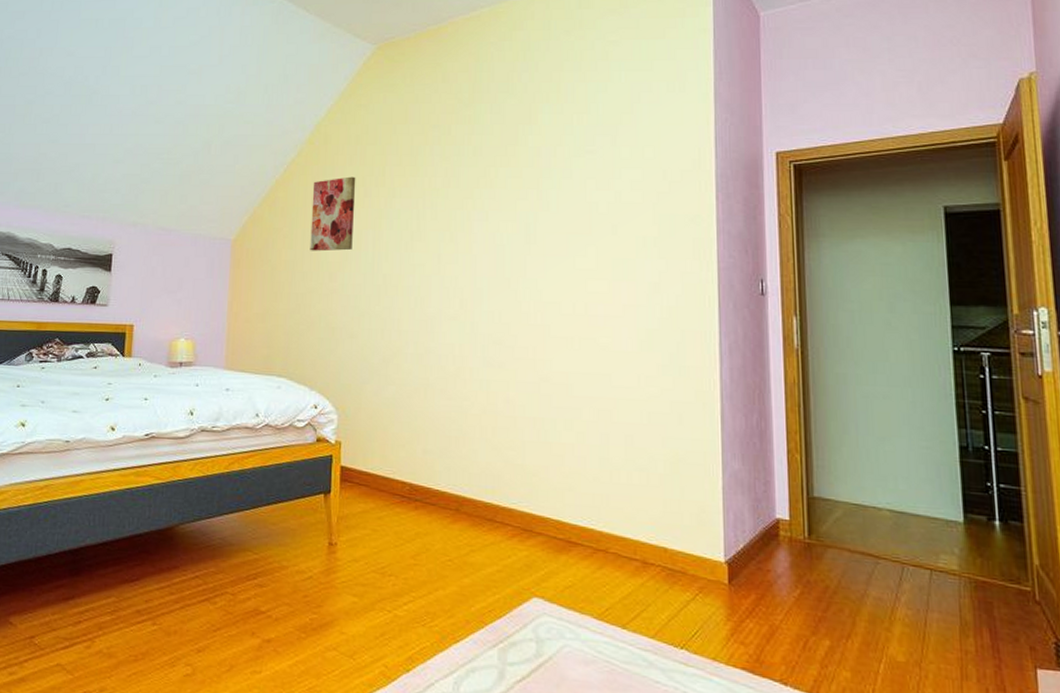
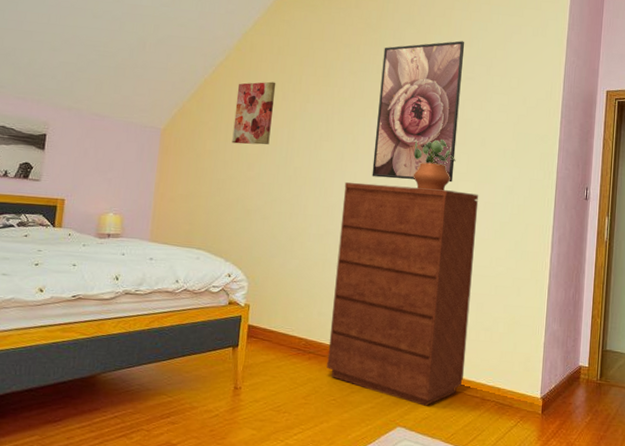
dresser: none [438,289,616,571] -> present [327,182,479,406]
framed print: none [476,108,581,283] -> present [372,41,465,183]
potted plant: none [526,229,581,294] -> present [413,138,456,191]

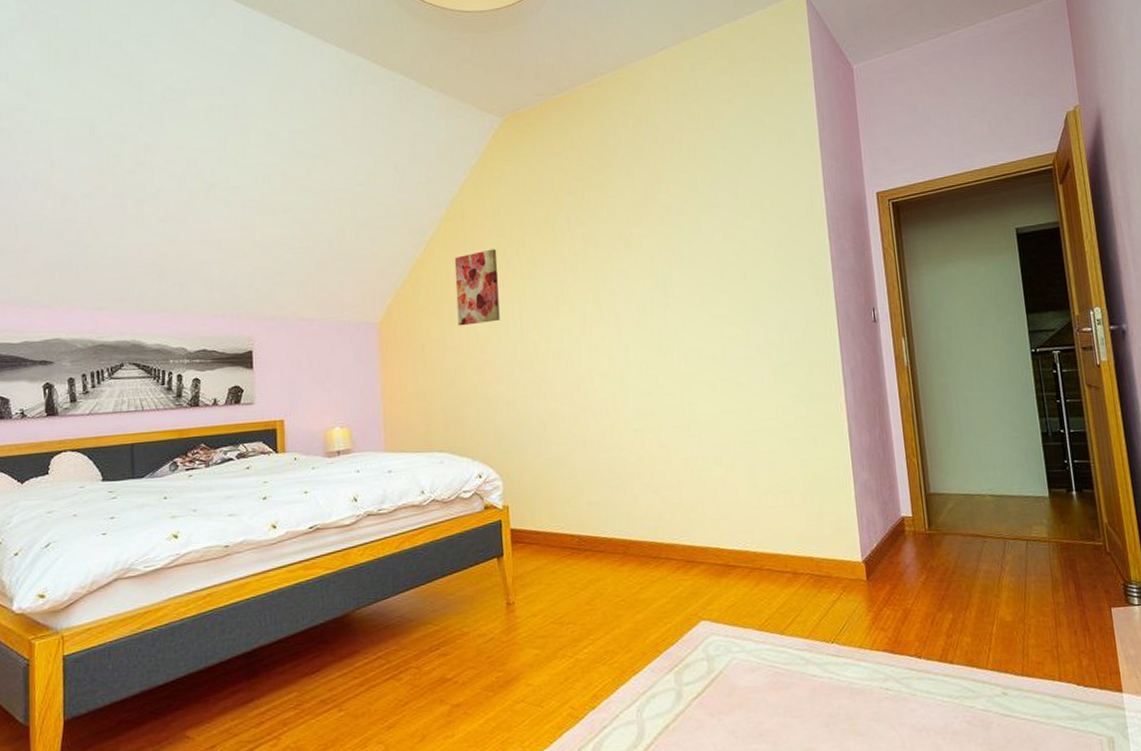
dresser: present [327,182,479,406] -> none [592,337,769,592]
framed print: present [372,41,465,183] -> none [611,165,716,337]
potted plant: present [413,138,456,191] -> none [664,280,716,342]

